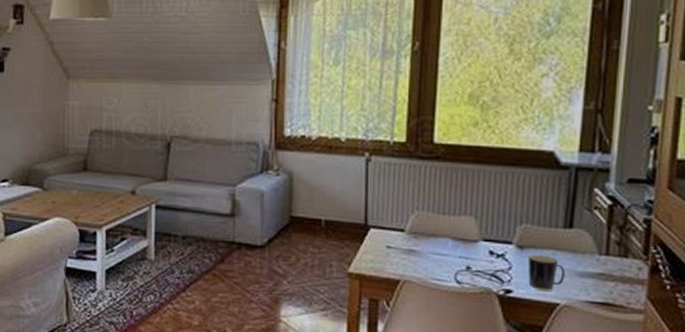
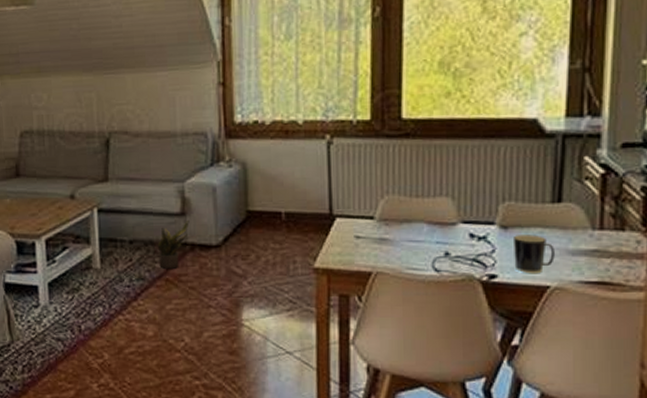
potted plant: none [207,220,238,265] -> present [157,219,190,269]

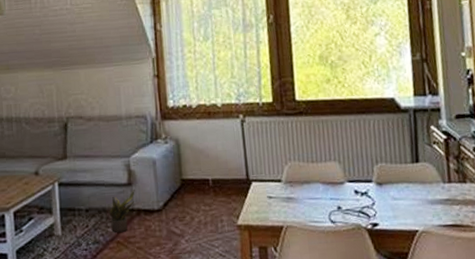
mug: present [514,234,555,274] -> none [387,189,419,221]

